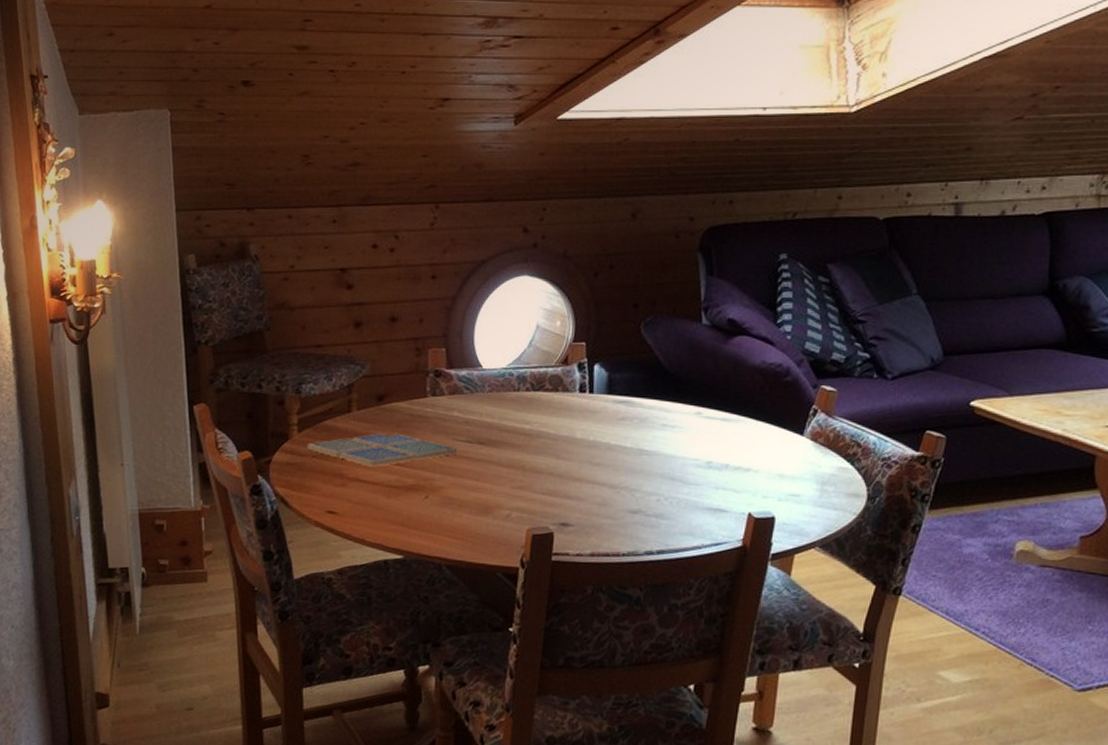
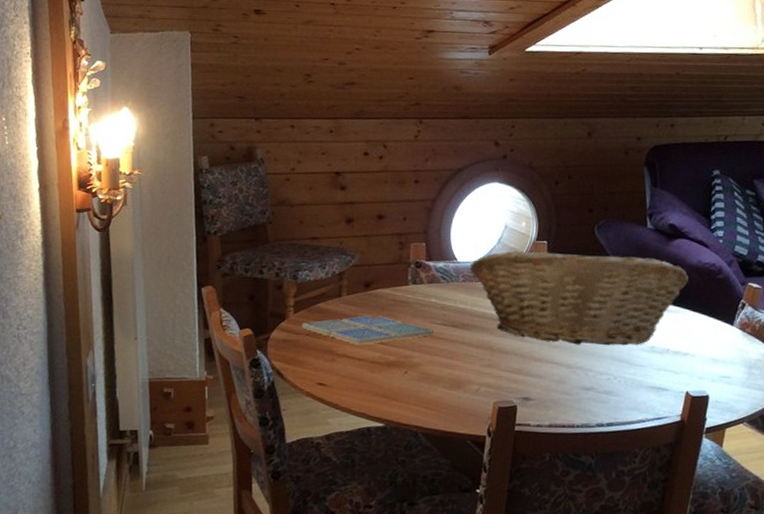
fruit basket: none [498,354,751,462] -> present [470,251,688,346]

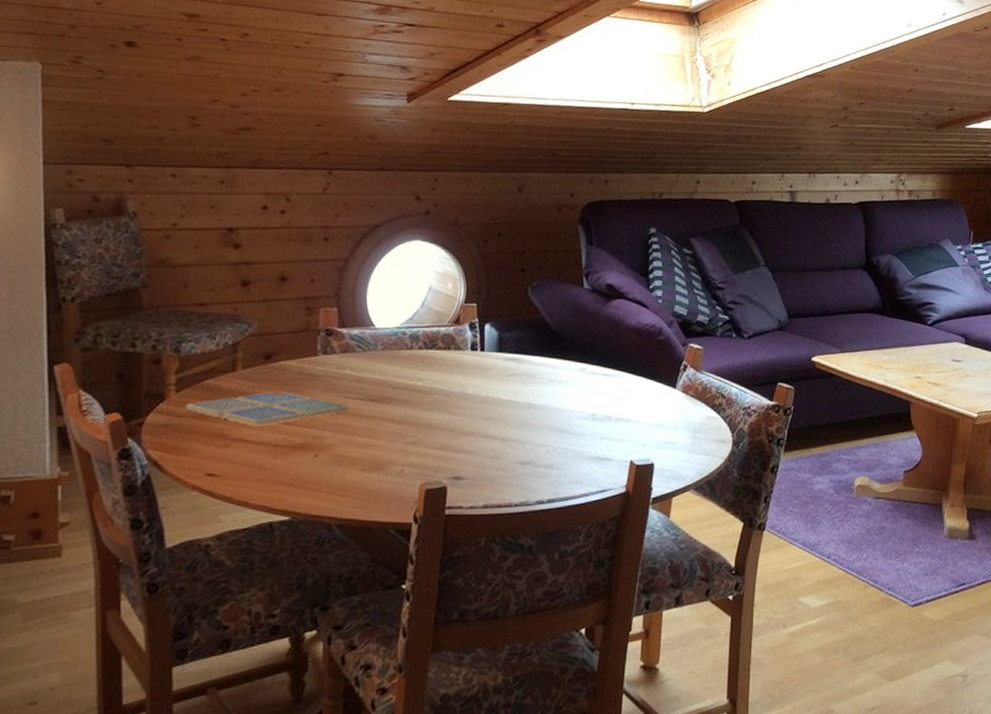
fruit basket: present [470,251,688,346] -> none [390,315,628,416]

